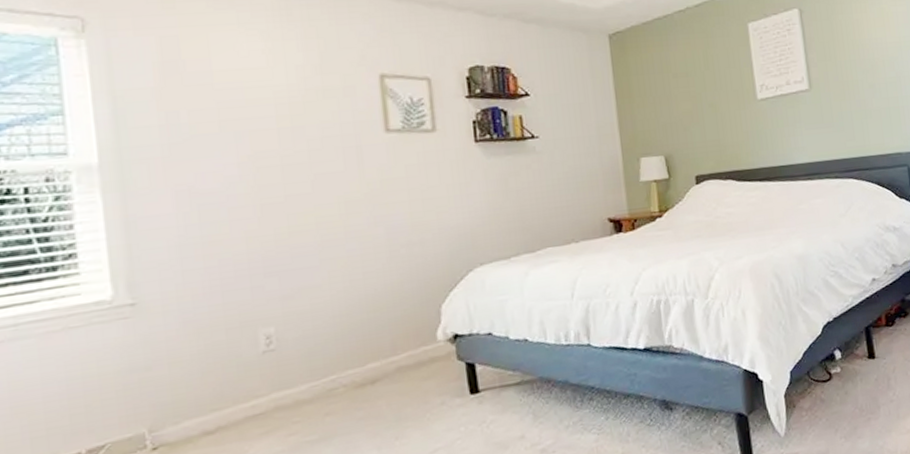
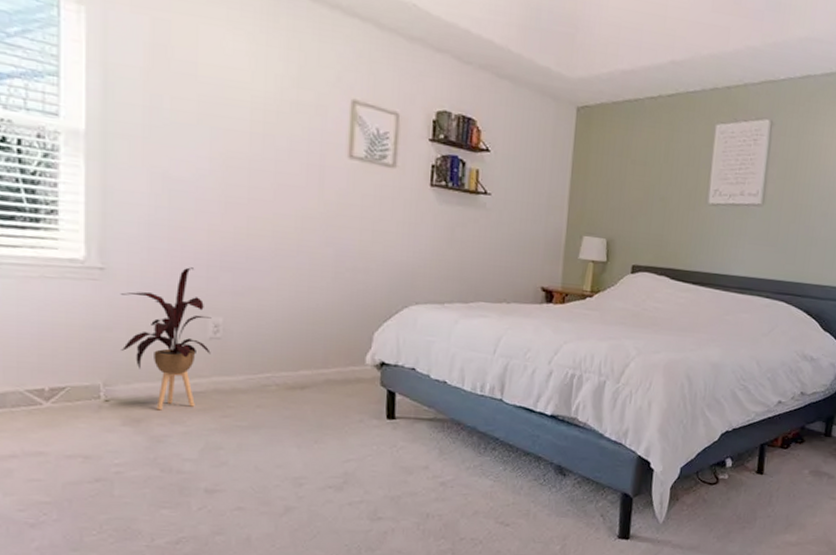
house plant: none [156,281,266,446] -> present [120,267,212,411]

